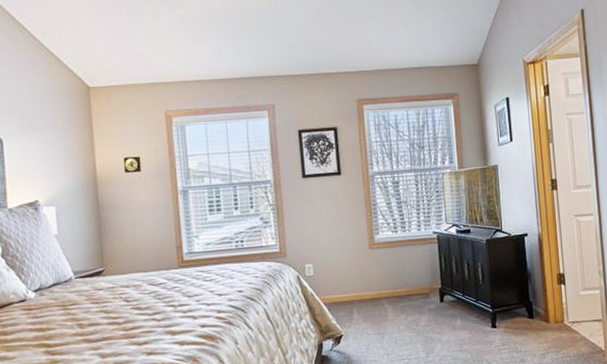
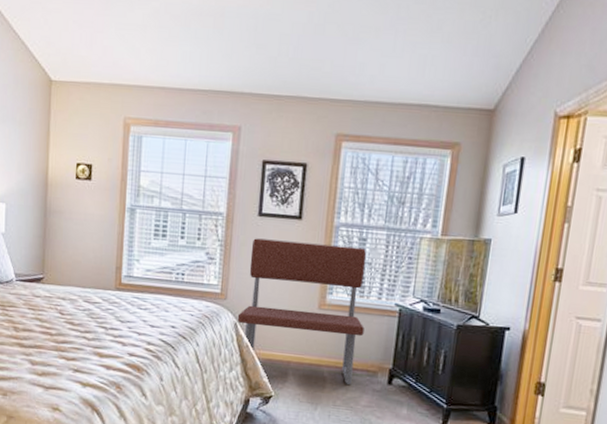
bench: none [298,190,412,310] -> present [237,238,366,385]

